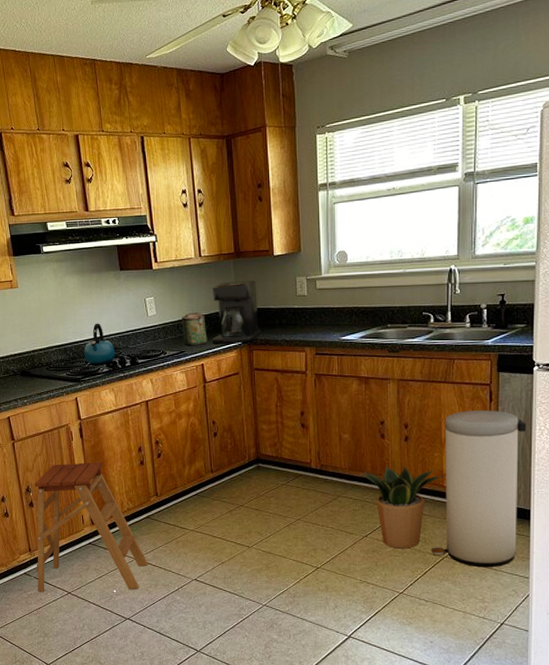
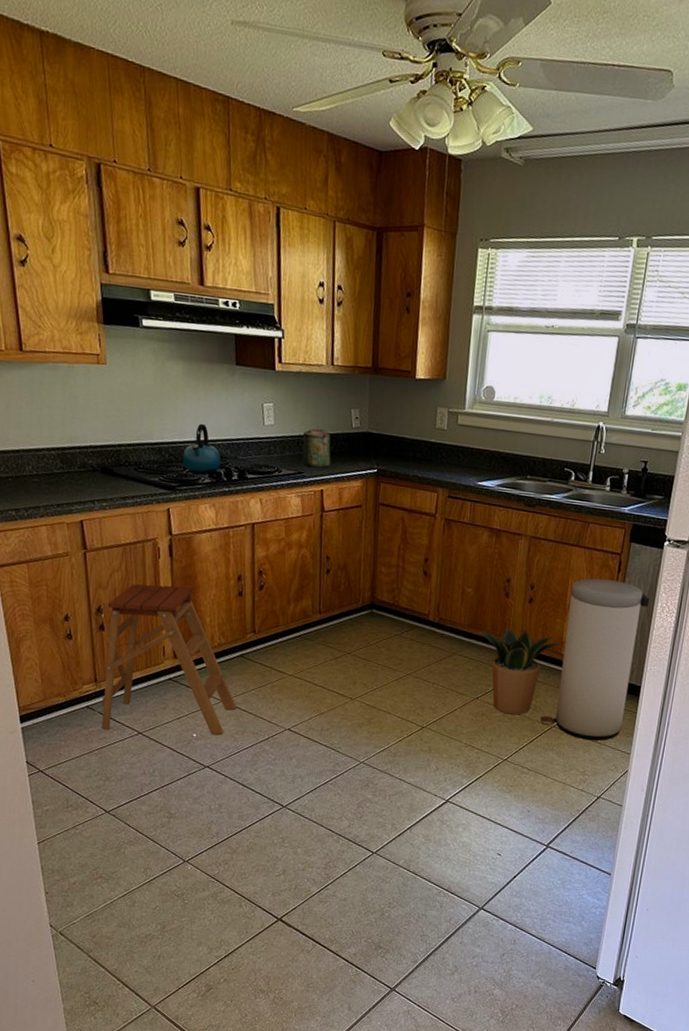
coffee maker: present [212,281,261,345] -> none [336,399,393,473]

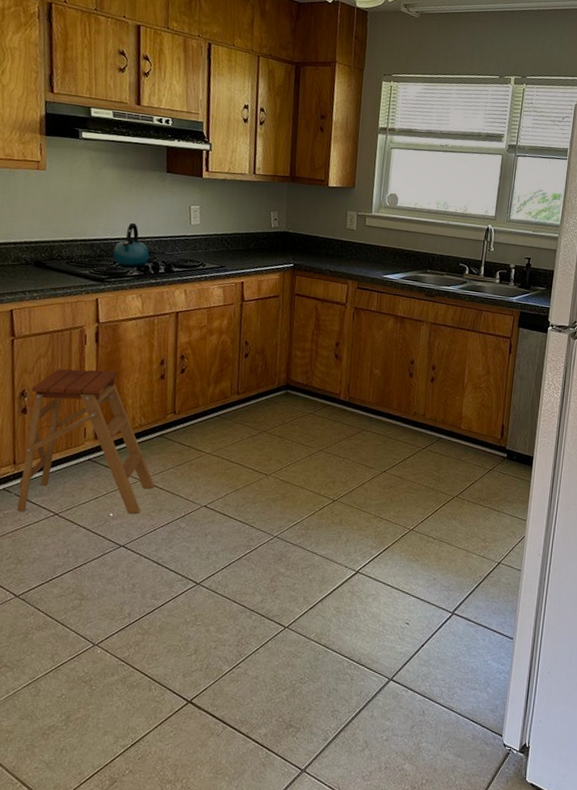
canister: present [302,428,331,468] -> none [225,228,252,263]
potted plant: present [479,628,564,715] -> none [386,405,463,487]
pedal bin: present [540,578,650,741] -> none [443,359,538,509]

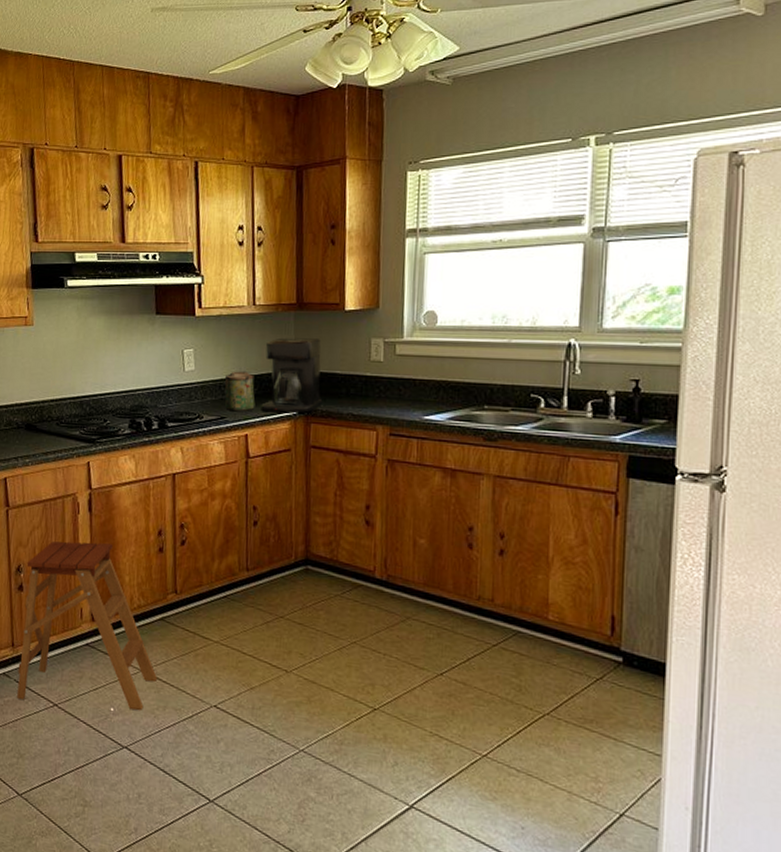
kettle: present [113,222,149,268] -> none [103,374,141,426]
canister: none [225,228,252,263] -> present [224,371,256,412]
coffee maker: none [256,203,308,267] -> present [261,337,323,413]

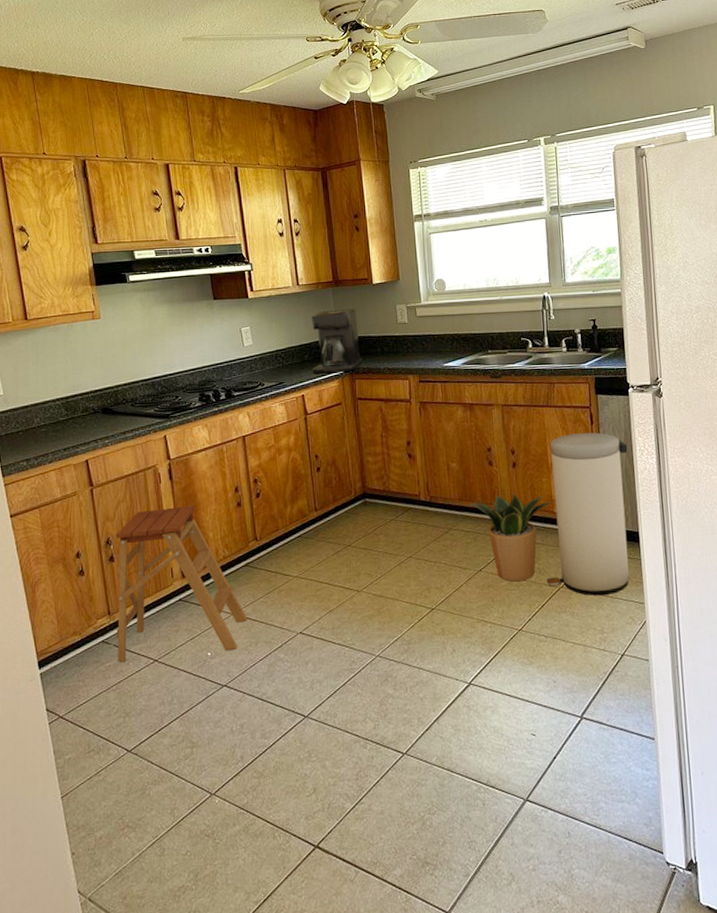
canister: present [224,371,256,412] -> none [279,341,308,377]
potted plant: none [438,586,550,698] -> present [470,493,554,582]
pedal bin: none [527,523,664,736] -> present [546,432,629,596]

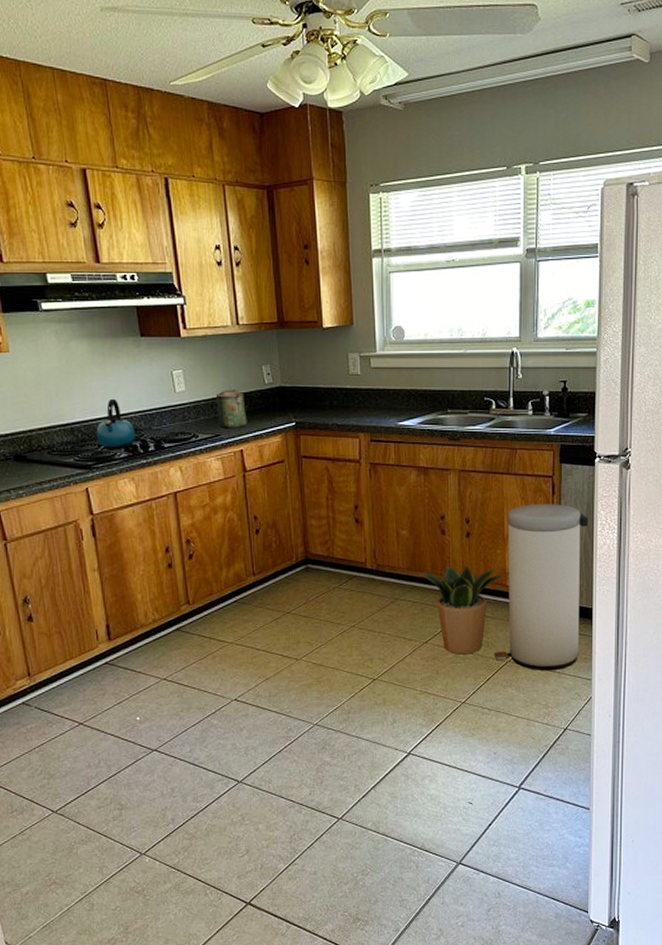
step ladder: present [115,506,247,663] -> none [33,566,179,725]
kettle: none [174,354,208,401] -> present [96,398,135,450]
canister: none [279,341,308,377] -> present [215,390,248,429]
coffee maker: present [310,309,363,374] -> none [251,355,310,427]

